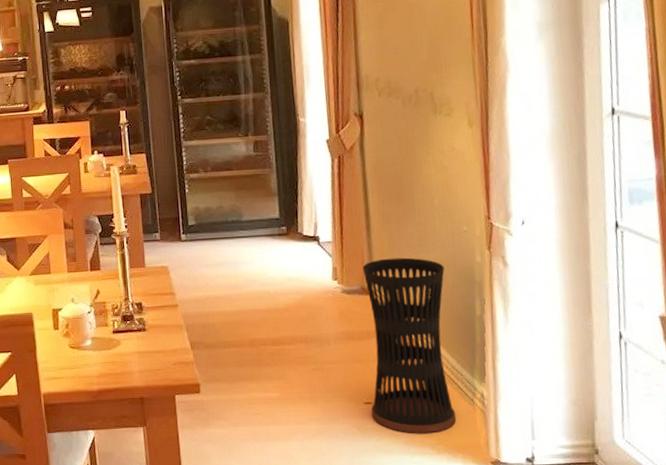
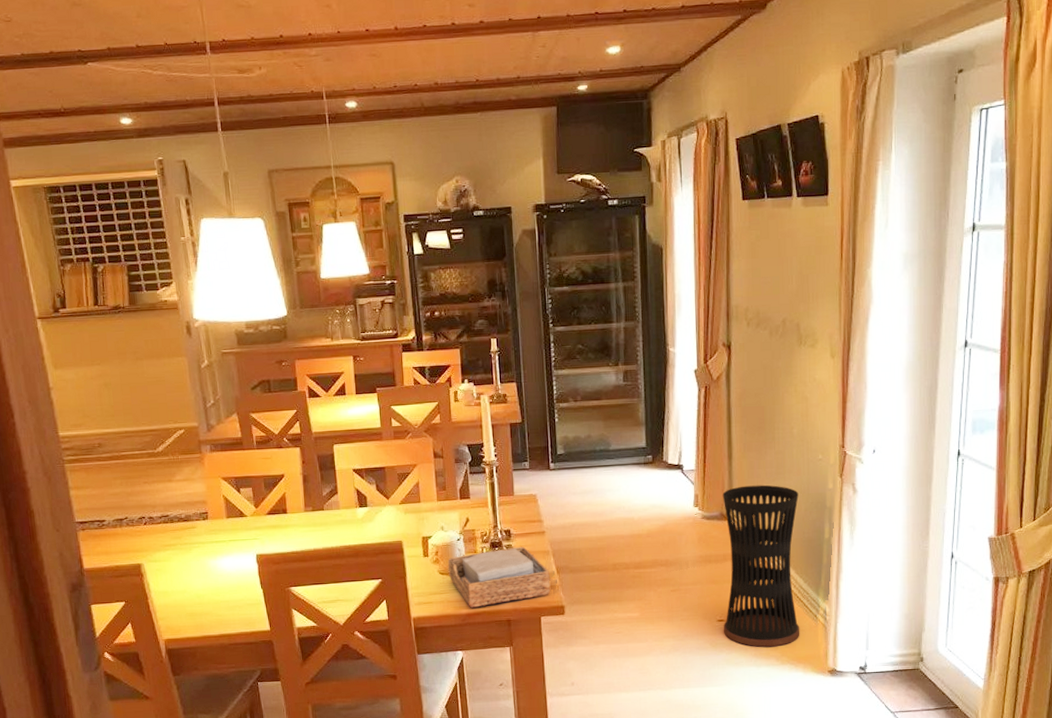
napkin holder: none [78,320,185,384] -> present [447,546,551,608]

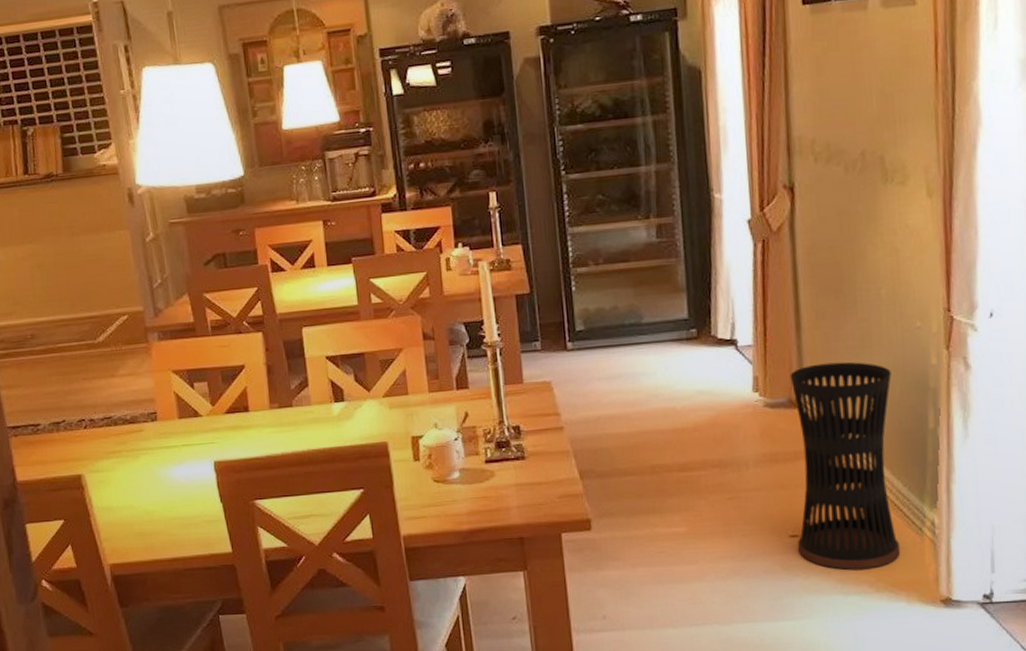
napkin holder: present [447,546,551,608] -> none [443,446,573,523]

